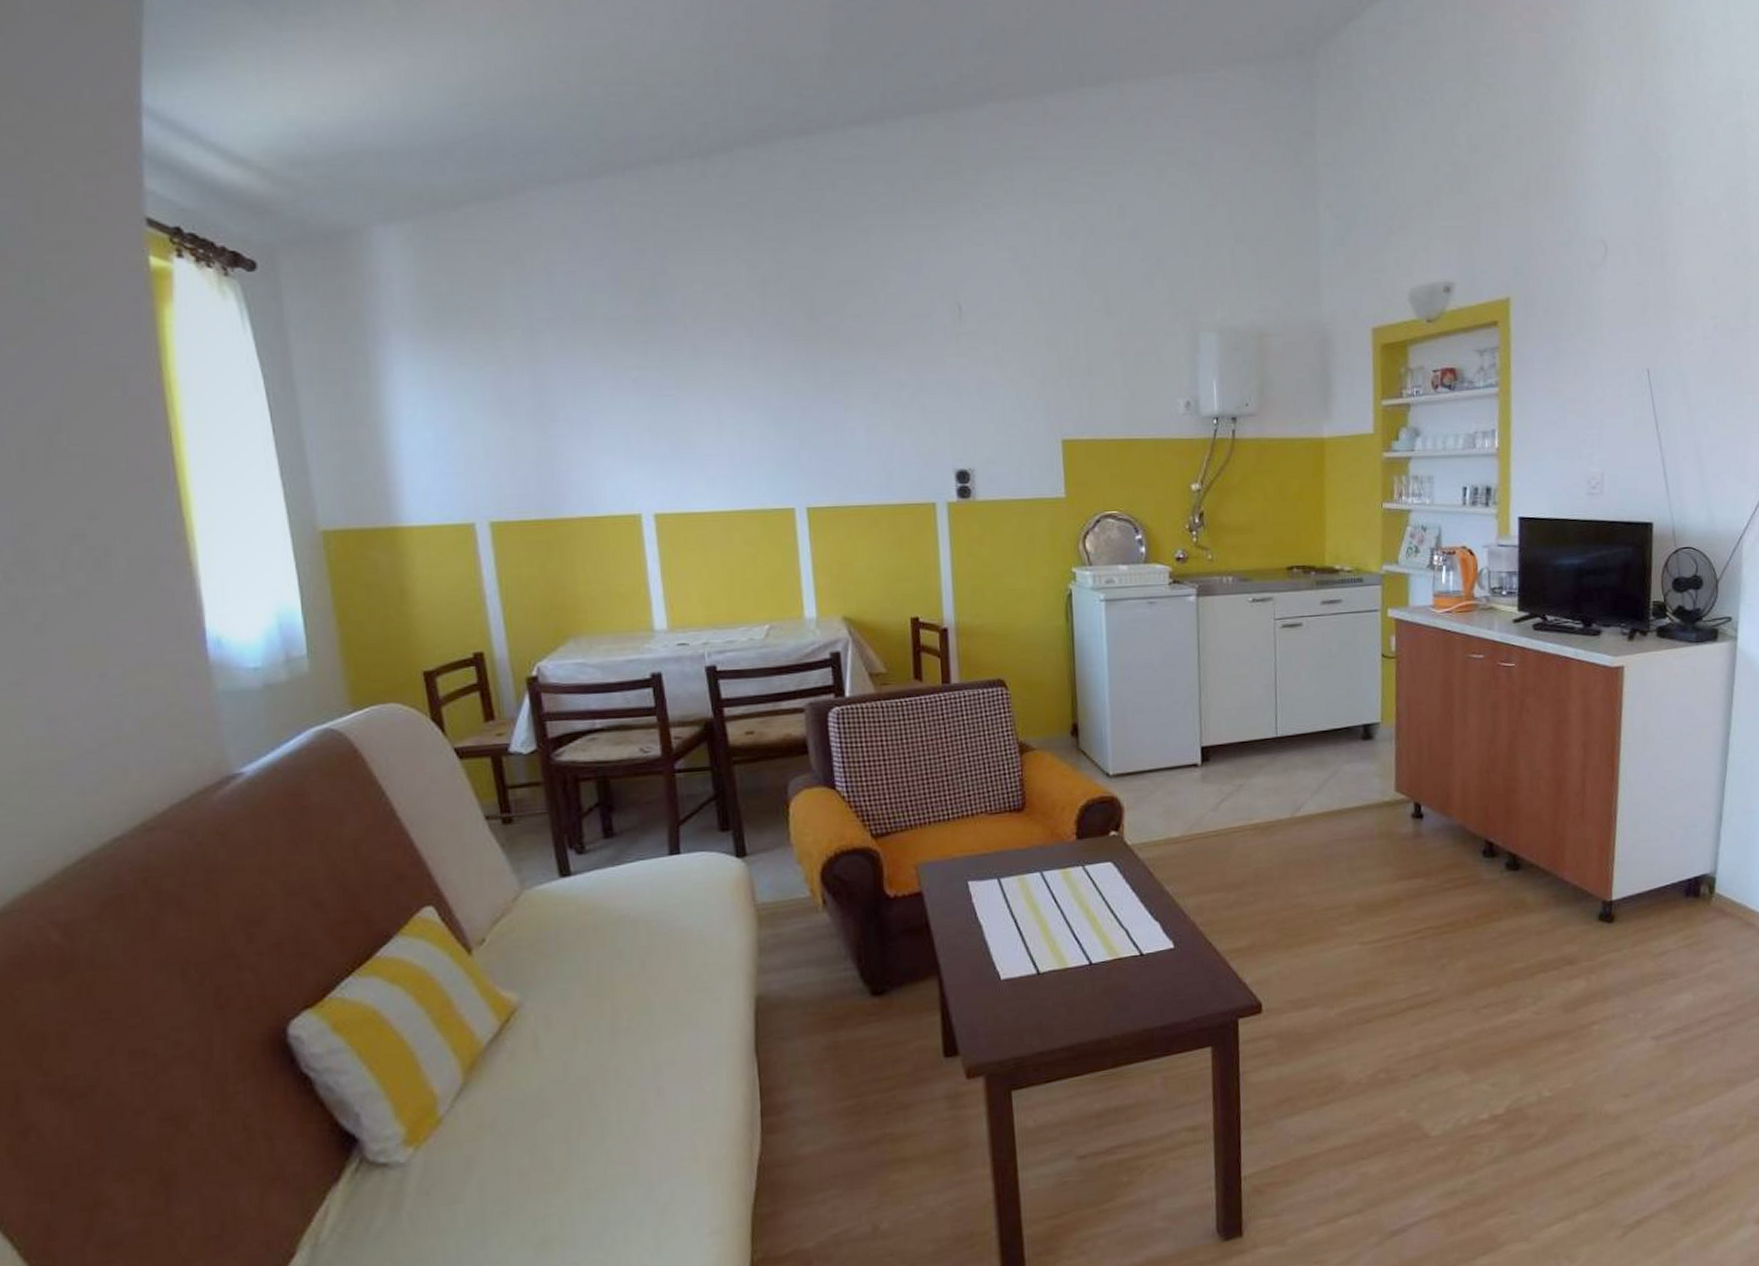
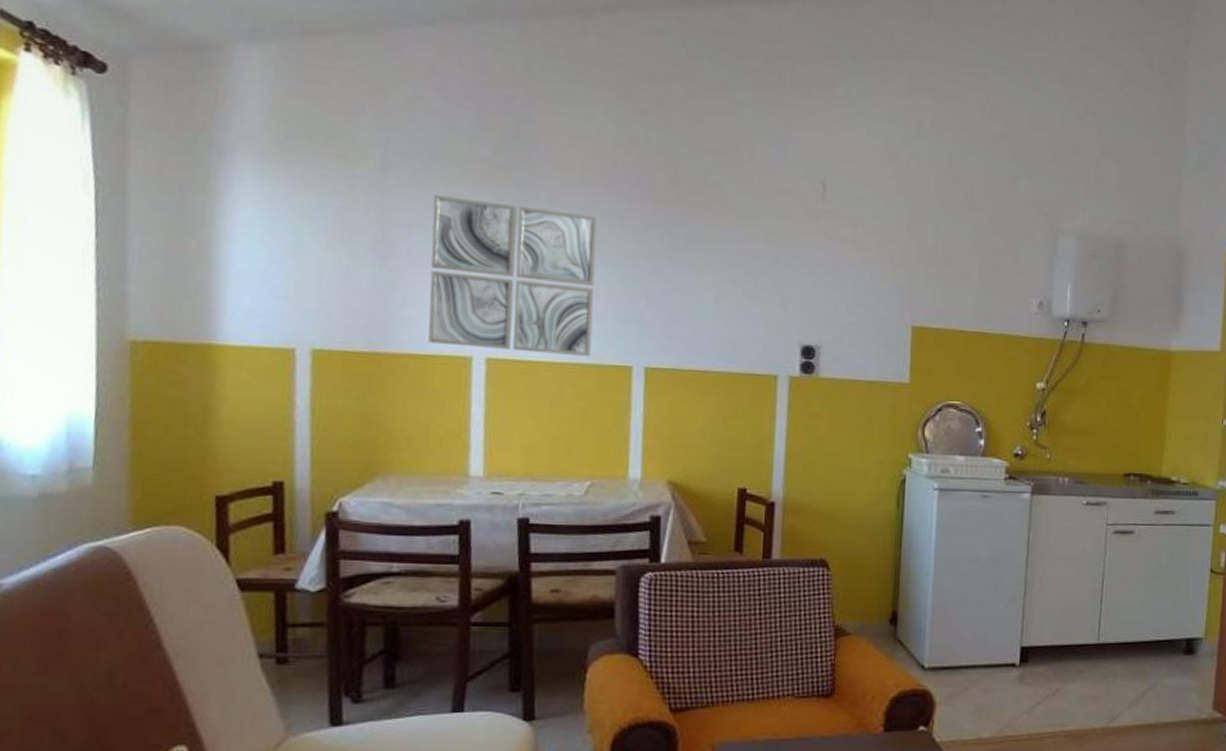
wall art: none [583,357,753,505] -> present [428,195,597,356]

